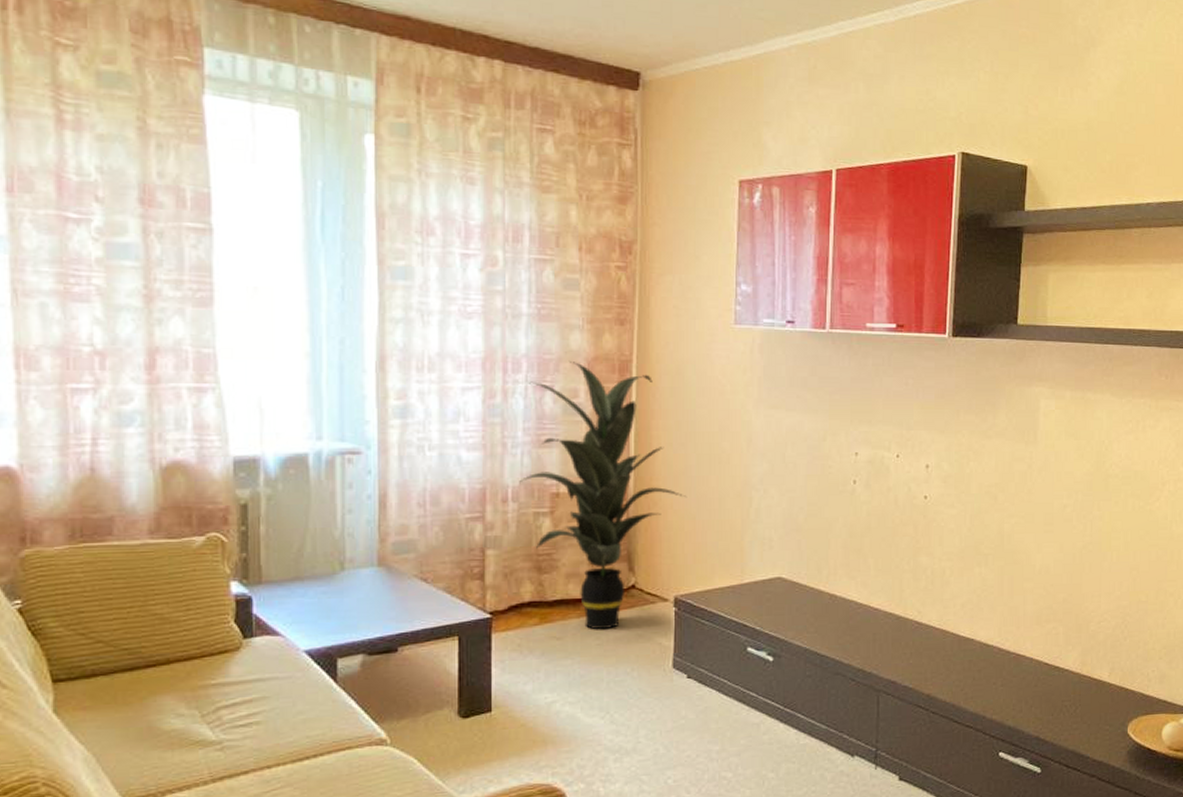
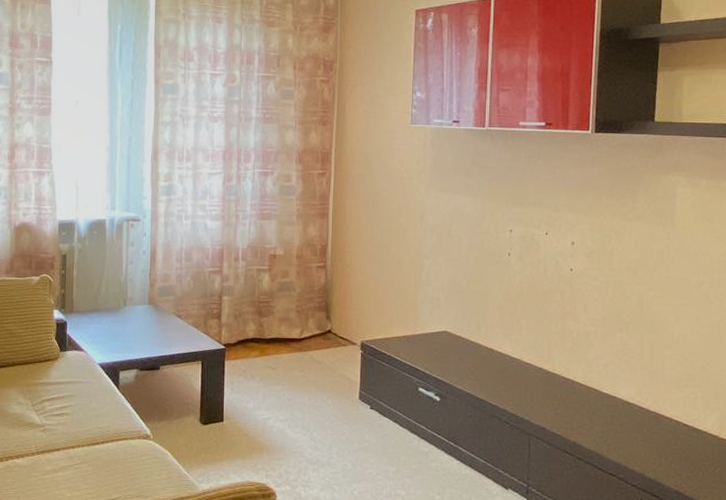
indoor plant: present [519,360,687,630] -> none [247,153,372,364]

